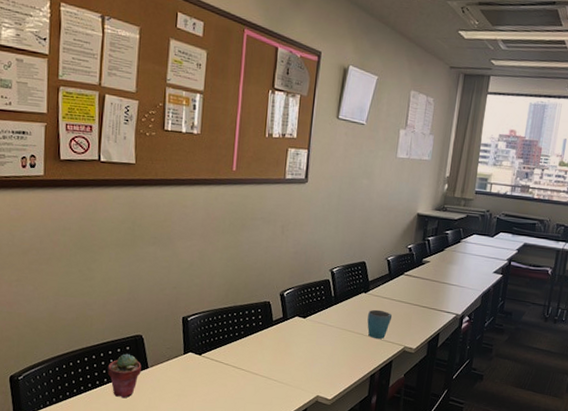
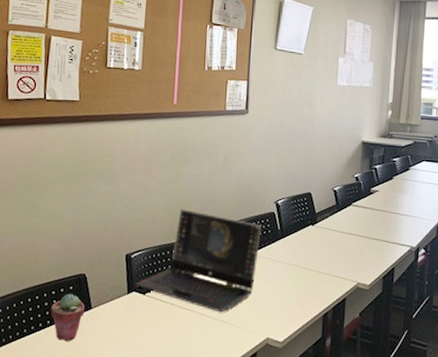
laptop computer: none [191,274,316,373] -> present [135,209,261,313]
mug: present [367,309,392,339] -> none [316,243,343,275]

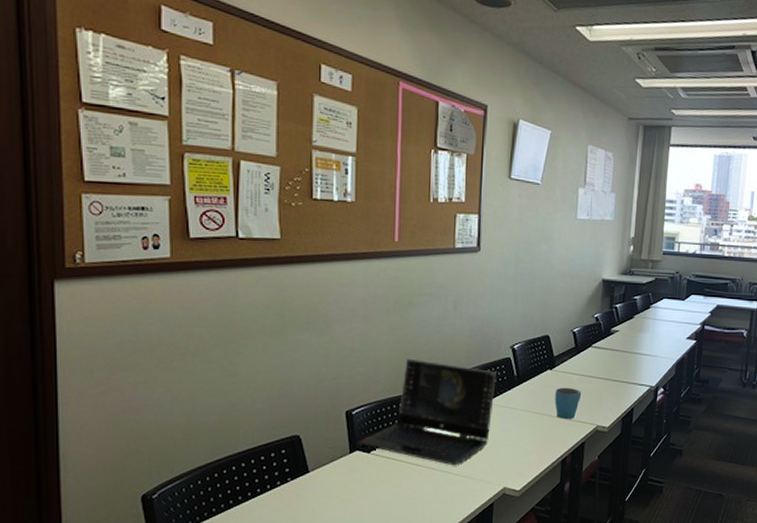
potted succulent: present [50,293,85,342] -> none [260,458,301,510]
mug: none [316,243,343,275] -> present [555,387,582,419]

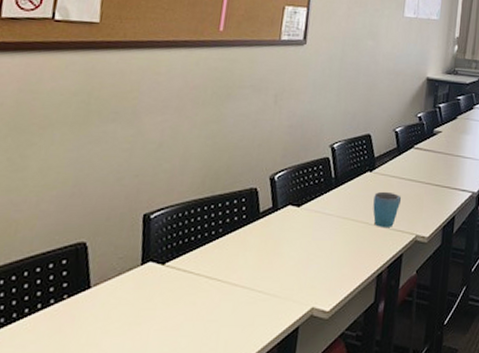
laptop computer: present [358,358,497,466] -> none [152,155,313,281]

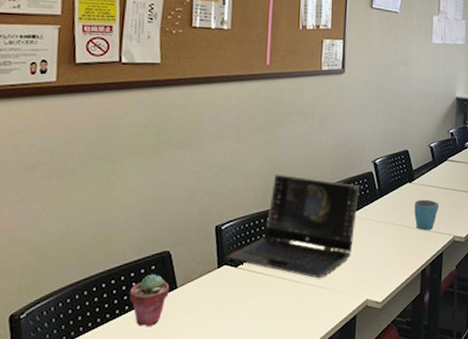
potted succulent: none [30,270,81,336] -> present [129,274,169,327]
laptop computer: none [152,155,313,281] -> present [226,174,359,279]

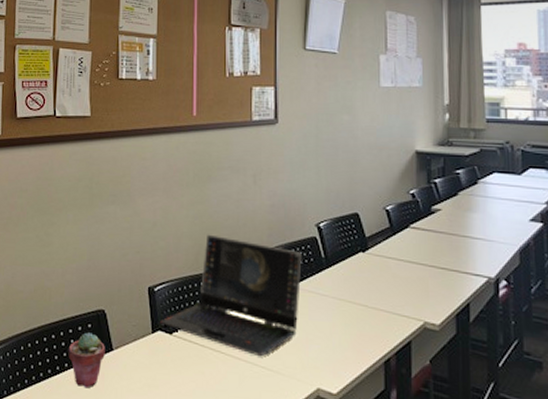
mug: present [414,199,439,230] -> none [370,273,403,312]

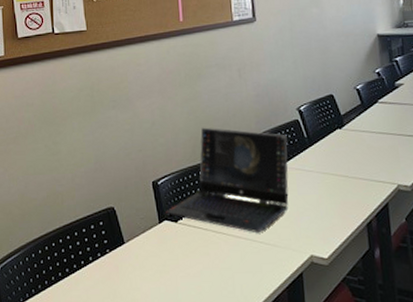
potted succulent: present [68,332,105,389] -> none [83,230,118,282]

